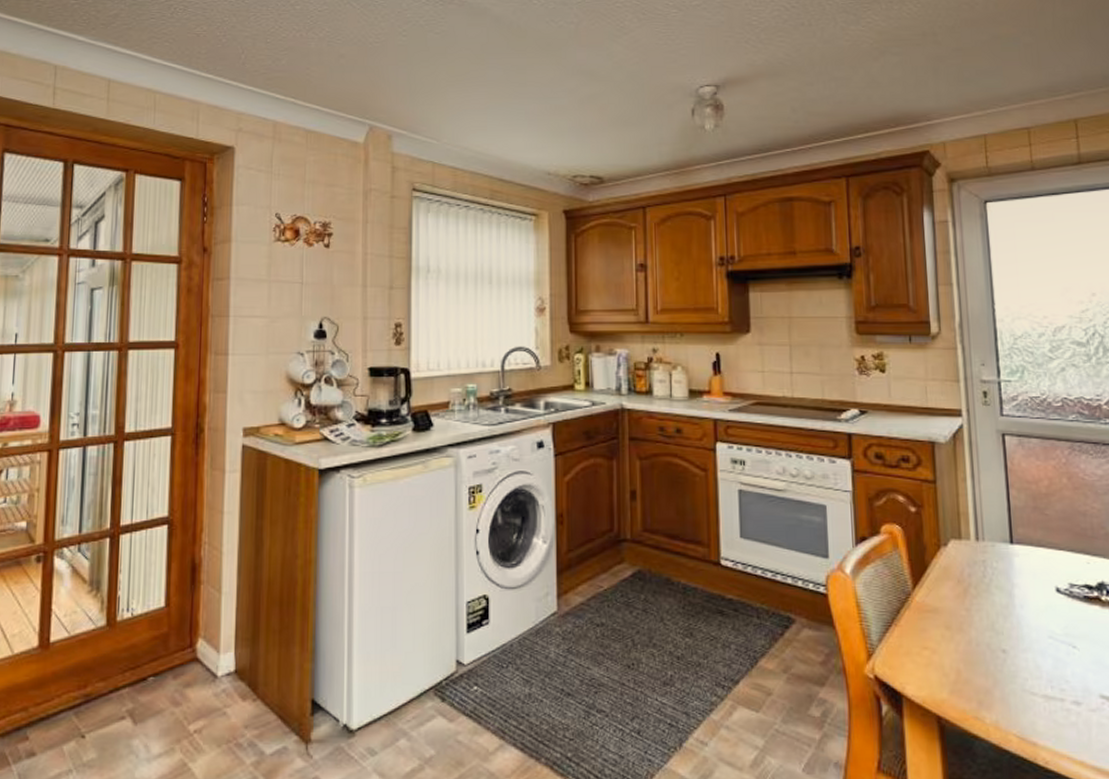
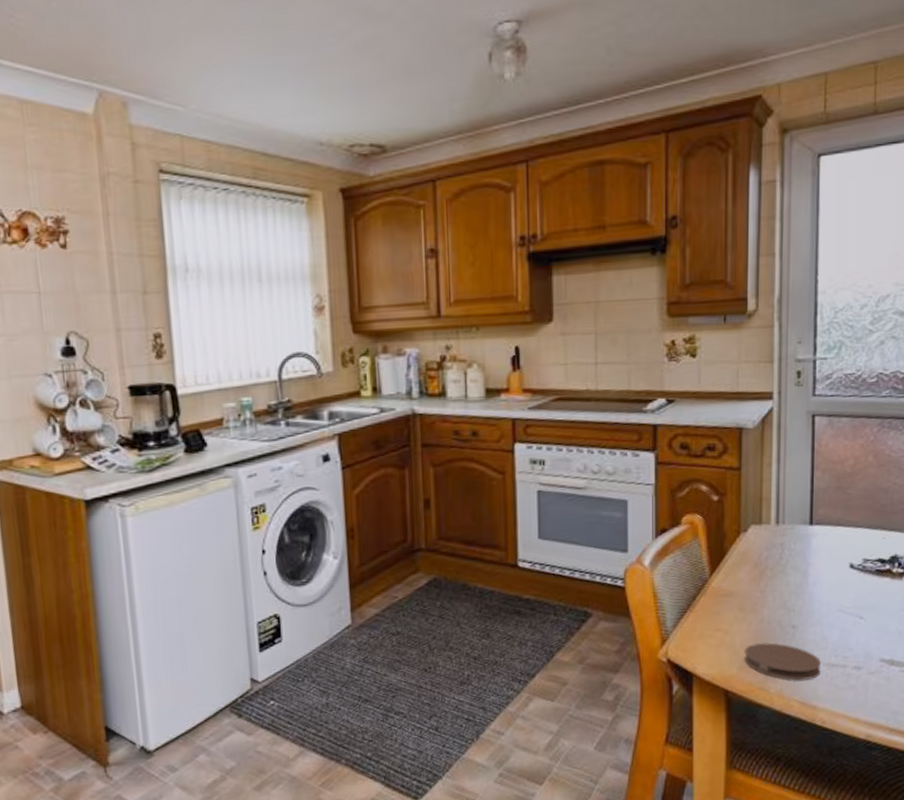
coaster: none [954,667,1038,712] -> present [744,643,822,681]

